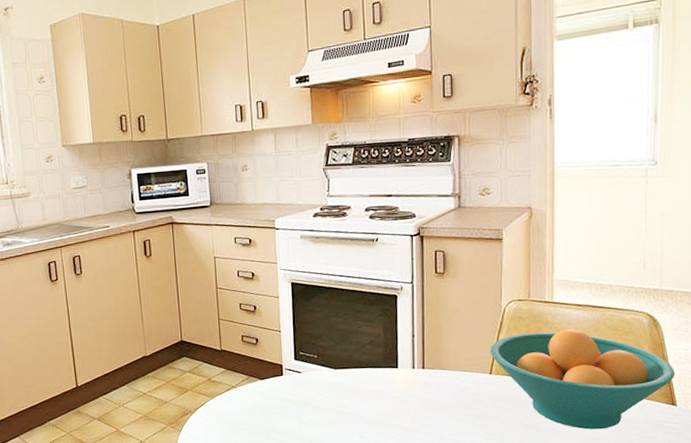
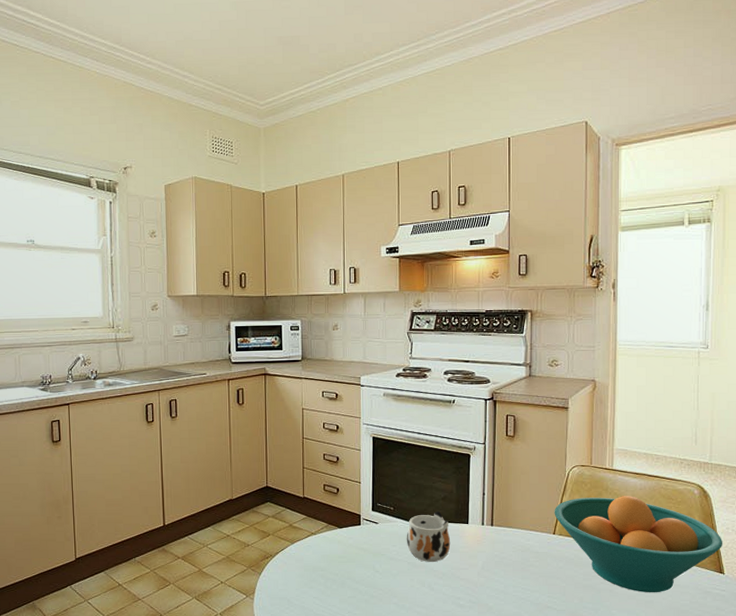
mug: none [332,356,380,411] -> present [406,510,451,563]

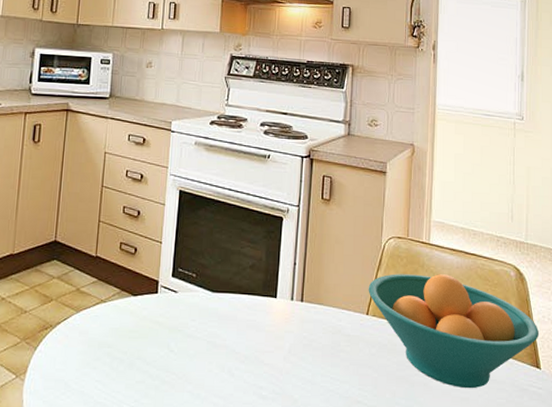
mug: present [406,510,451,563] -> none [207,280,257,343]

